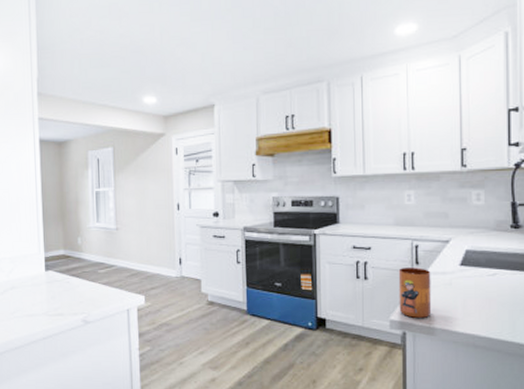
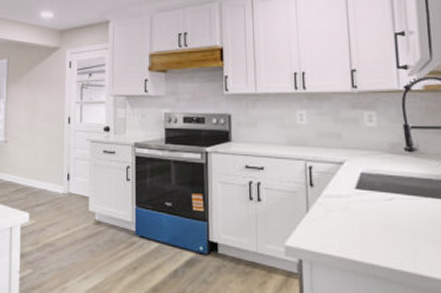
mug: present [398,268,432,318] -> none [292,190,328,244]

